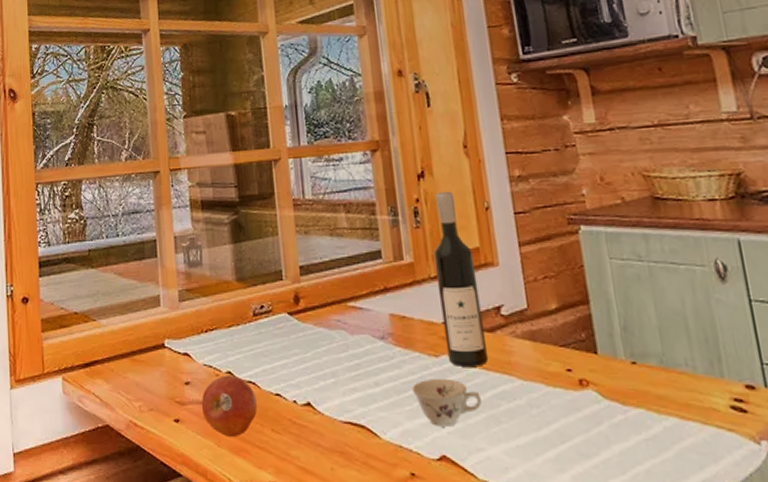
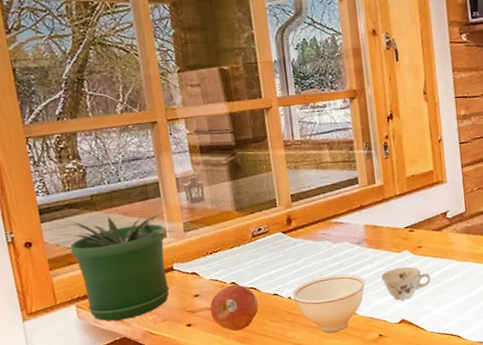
planter: none [54,275,173,402] -> present [58,212,178,321]
bowl: none [298,378,392,459] -> present [292,274,366,333]
bottle: present [433,191,489,366] -> none [398,128,437,257]

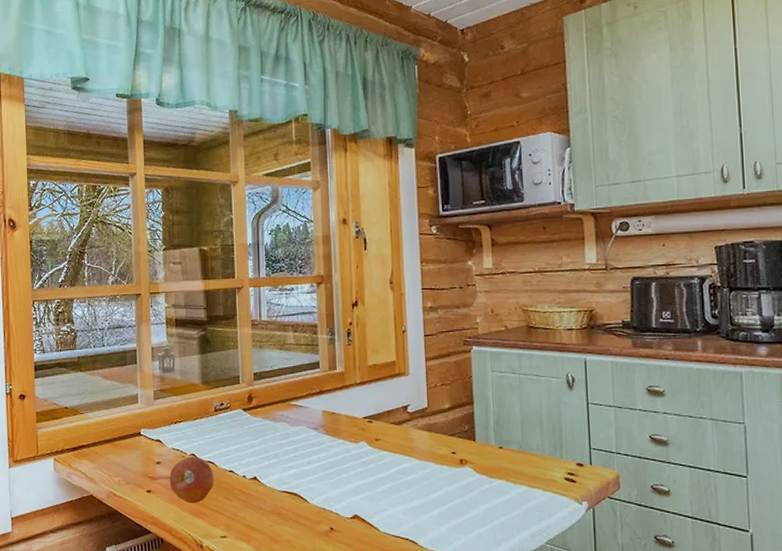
planter: present [58,212,178,321] -> none [48,377,149,478]
bowl: present [292,274,366,333] -> none [247,459,320,518]
teacup: present [381,266,431,301] -> none [336,459,387,494]

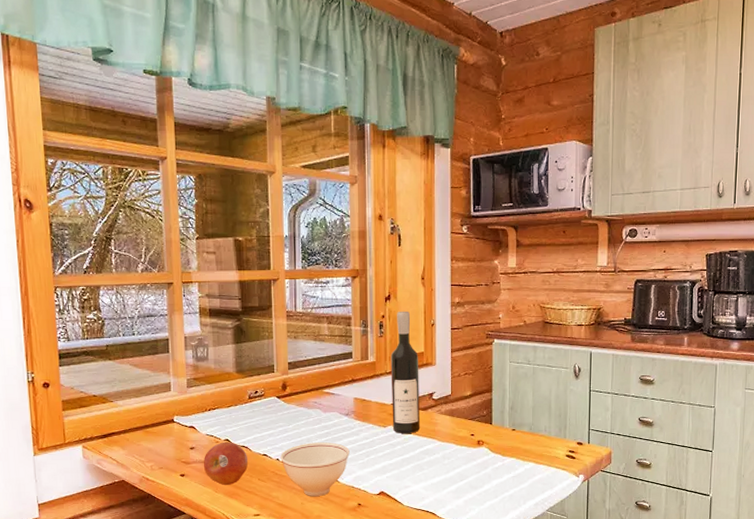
bowl: none [247,459,320,518] -> present [280,442,350,496]
bottle: none [360,317,395,450] -> present [390,311,421,433]

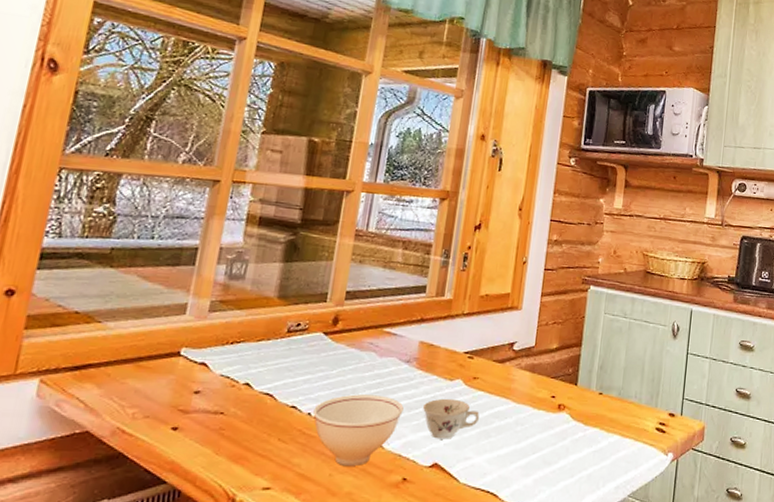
fruit: present [203,442,249,486] -> none [206,386,271,446]
teacup: none [365,441,412,473] -> present [423,398,480,439]
bottle: present [390,311,421,433] -> none [460,243,504,390]

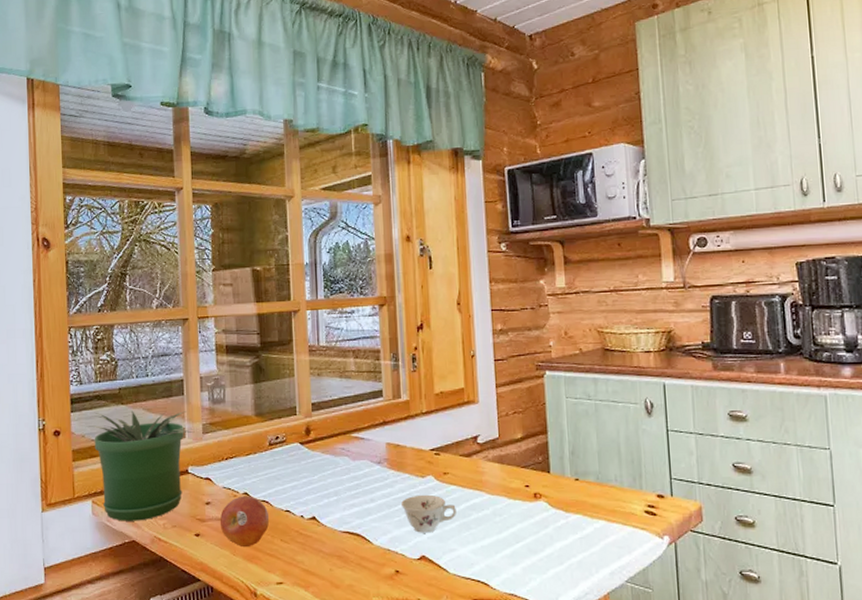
planter: none [53,274,203,408] -> present [85,410,197,521]
fruit: none [206,386,271,446] -> present [220,496,270,548]
bowl: present [313,394,404,466] -> none [305,496,384,561]

